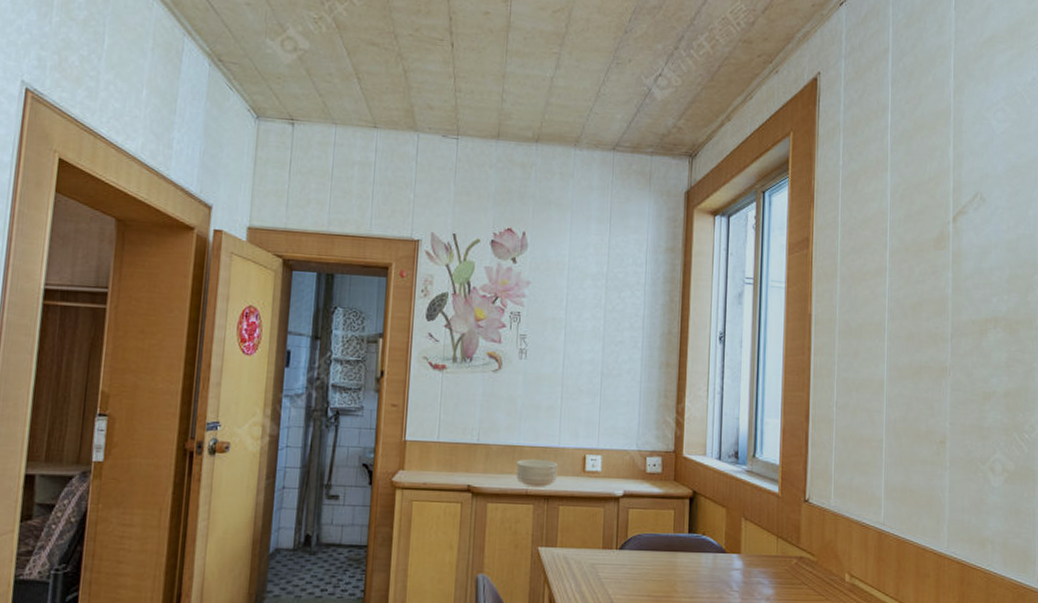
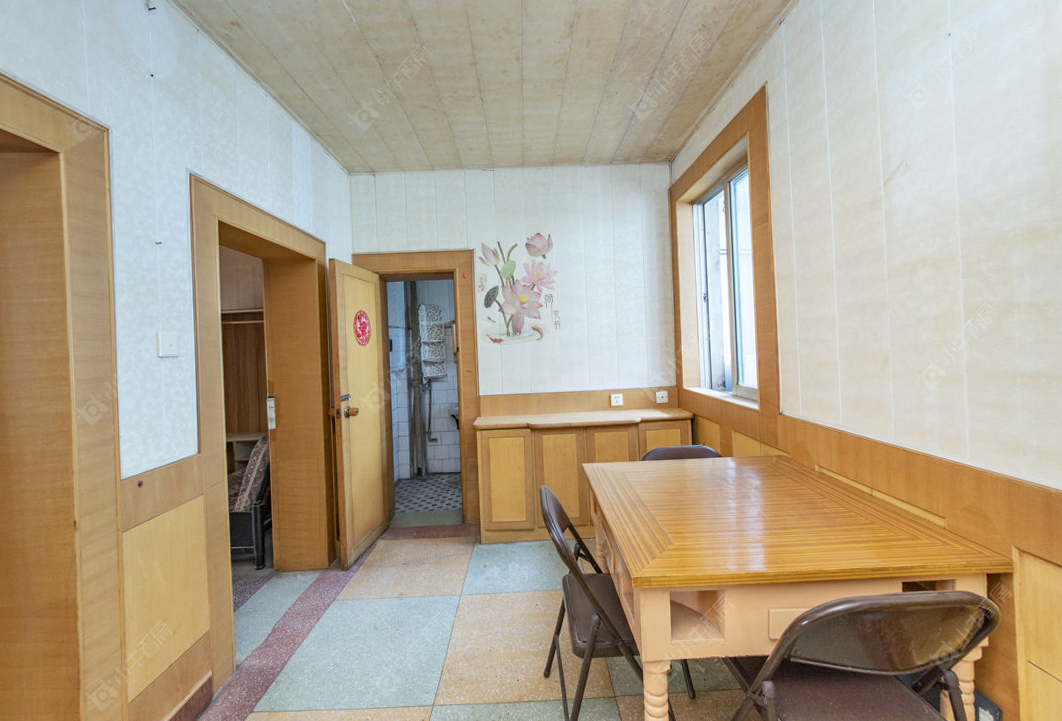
bowl: present [516,459,557,489] -> none [560,400,591,422]

